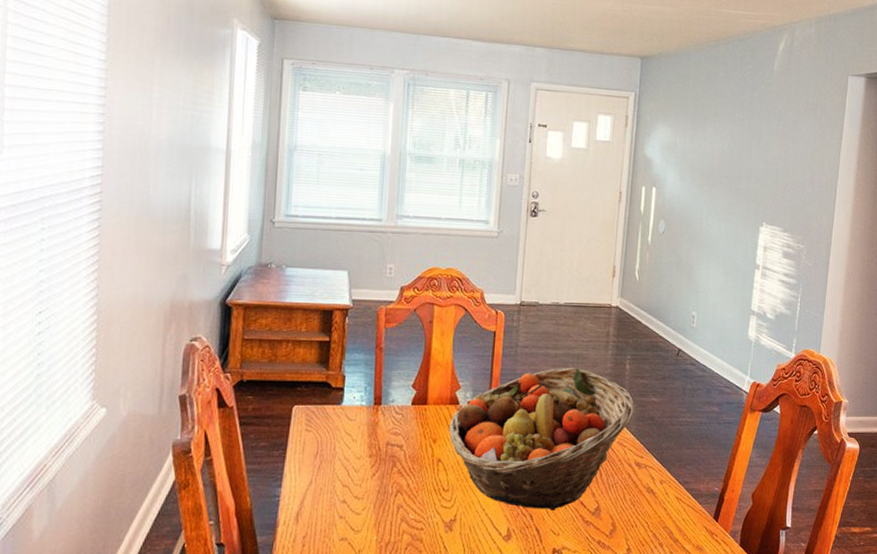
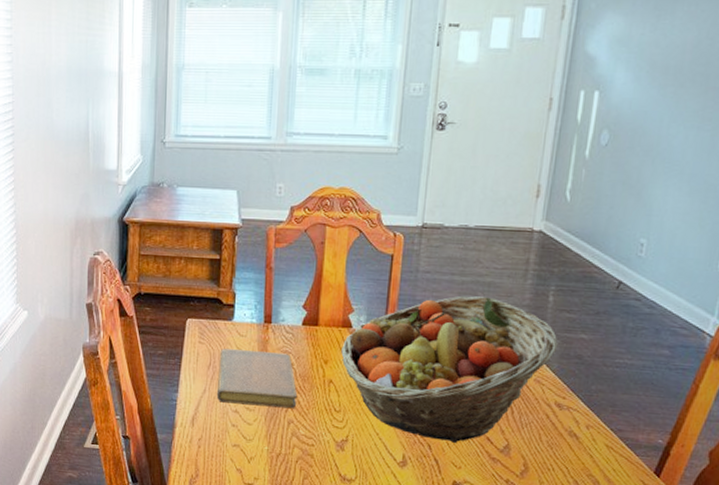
notebook: none [323,435,407,493] -> present [216,348,298,408]

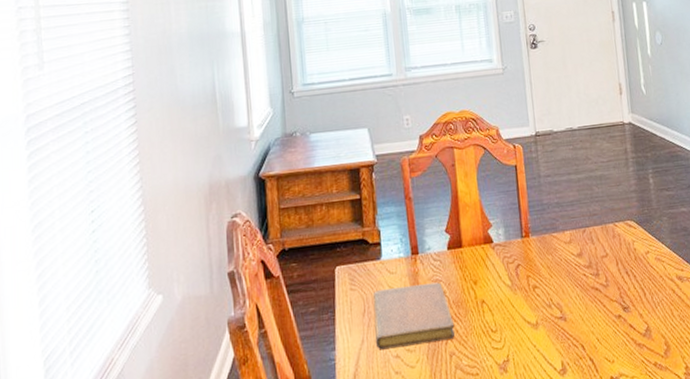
fruit basket: present [341,295,558,443] -> none [487,189,666,339]

